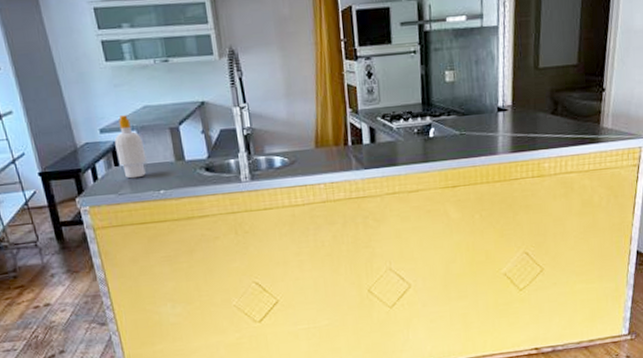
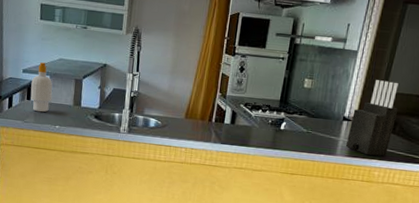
knife block: none [506,54,556,147] -> present [346,80,399,156]

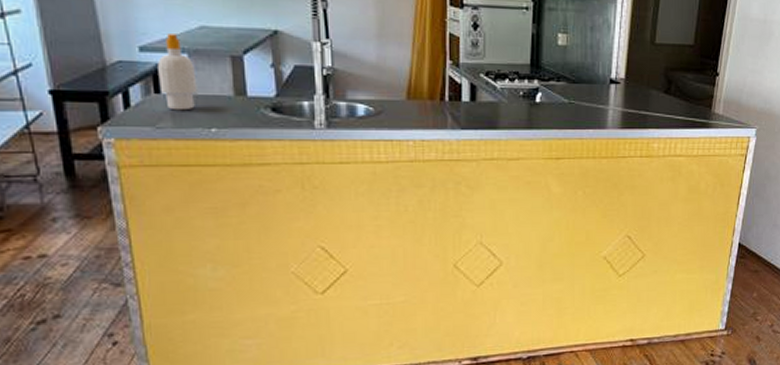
knife block: present [346,80,399,156] -> none [618,29,671,125]

